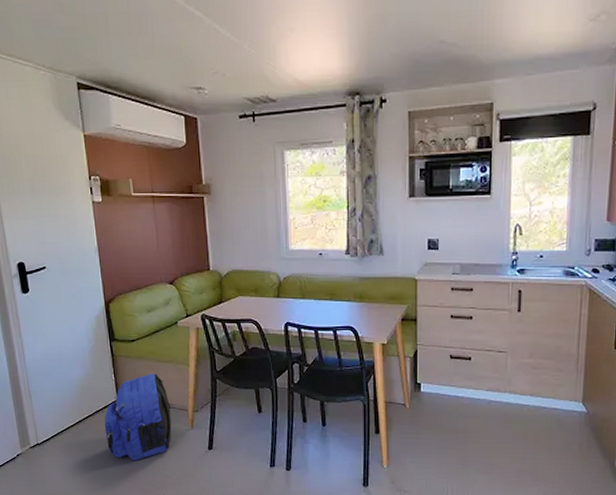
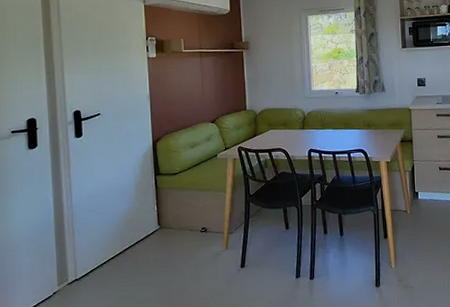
backpack: present [104,373,172,461] -> none [144,202,208,287]

